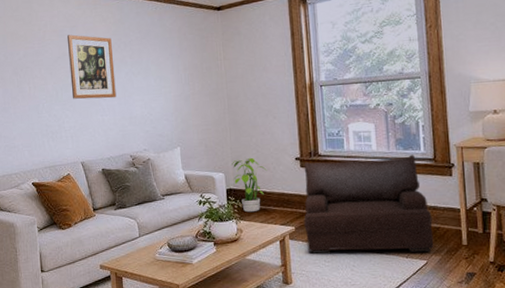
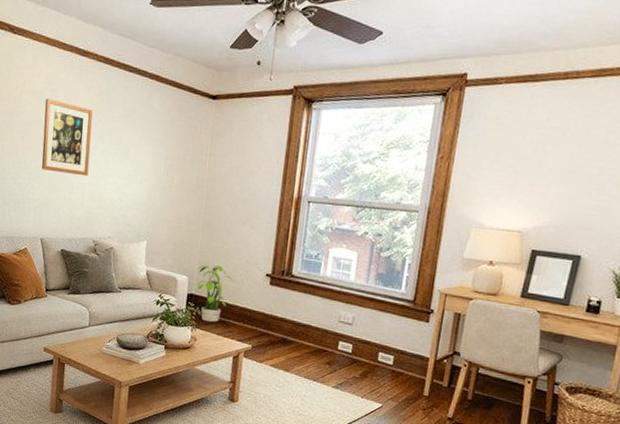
armchair: present [304,154,434,254] -> none [260,280,398,396]

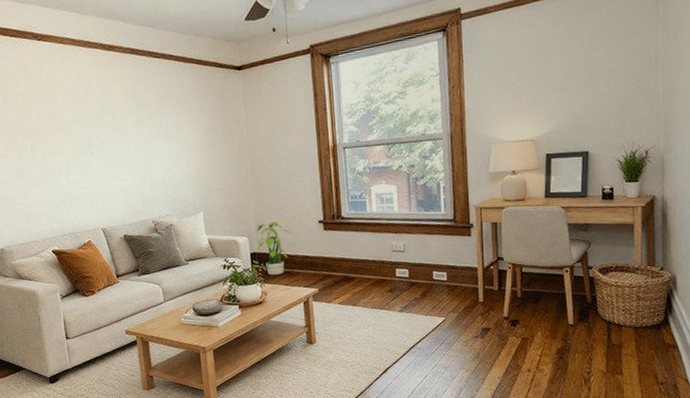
wall art: present [41,98,93,177] -> none [82,96,136,164]

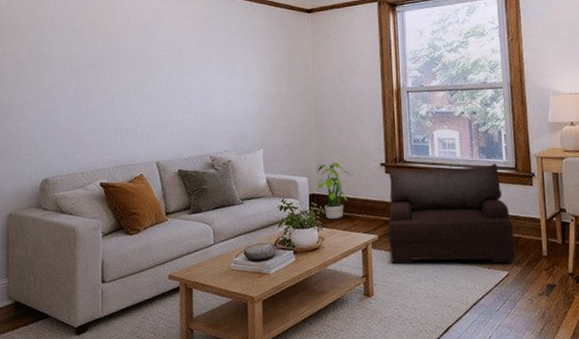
armchair: none [327,216,452,314] -> present [387,163,516,264]

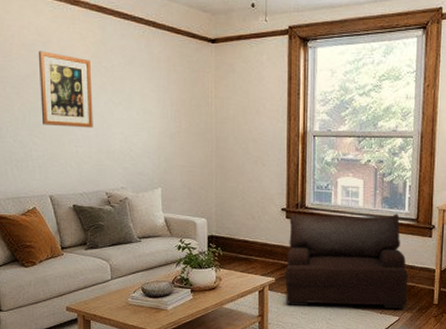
wall art: none [151,29,199,96] -> present [39,51,93,128]
potted plant: present [315,161,352,220] -> none [214,204,252,261]

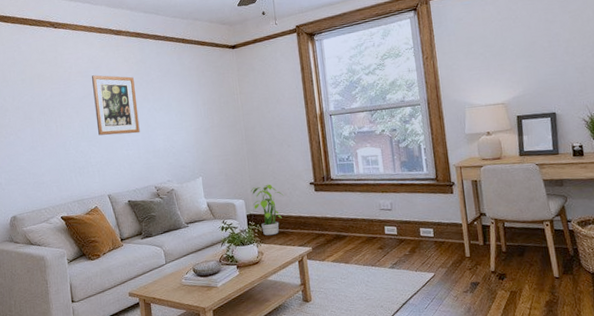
potted plant: none [214,204,252,261] -> present [250,184,284,236]
armchair: present [285,214,409,308] -> none [318,175,441,272]

